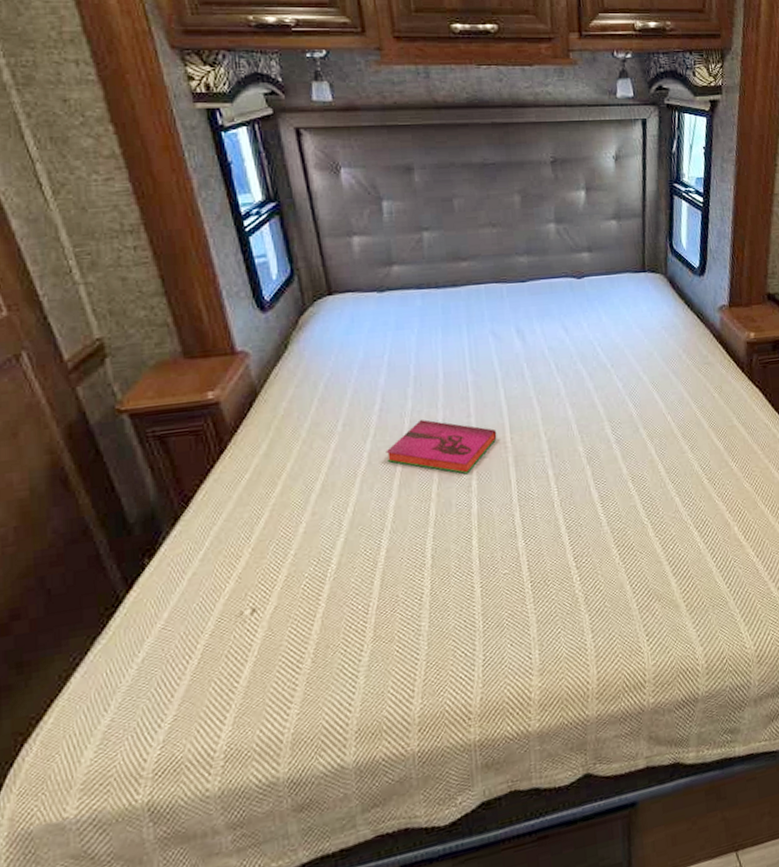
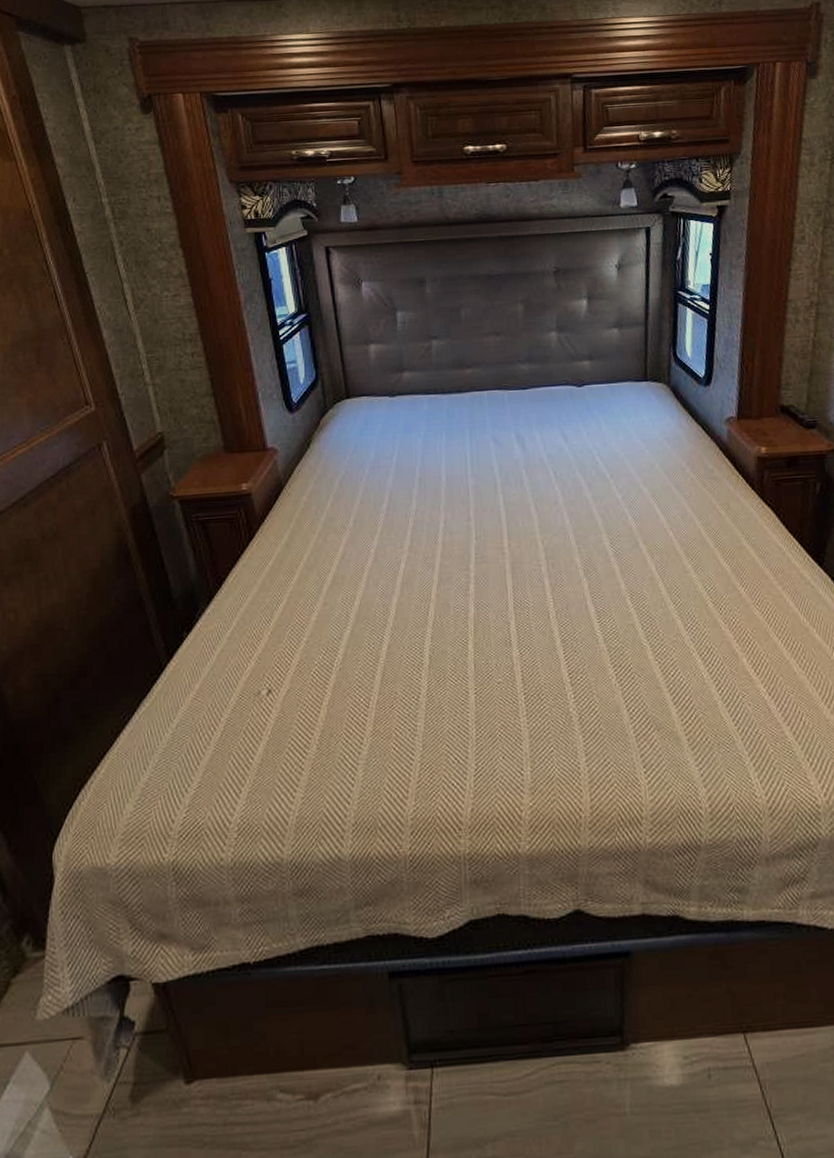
hardback book: present [386,420,497,474] -> none [391,520,495,578]

